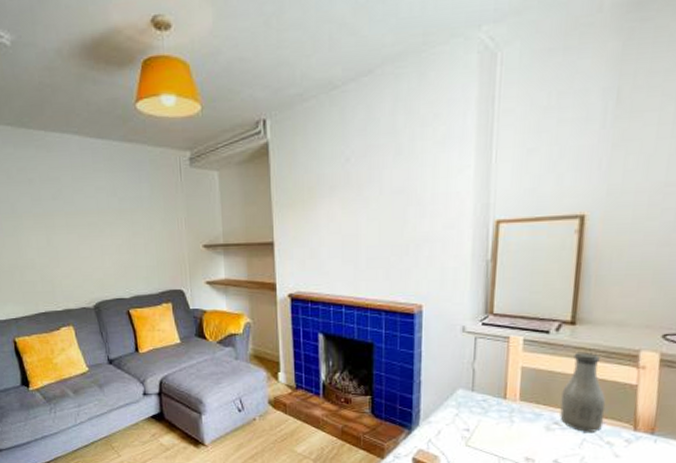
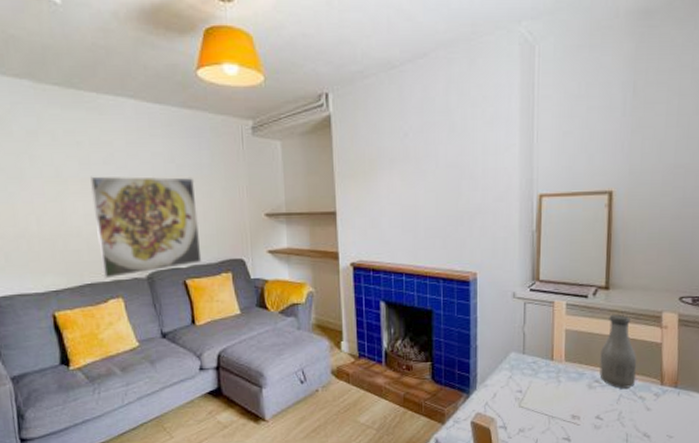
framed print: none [41,210,144,308] -> present [90,176,202,279]

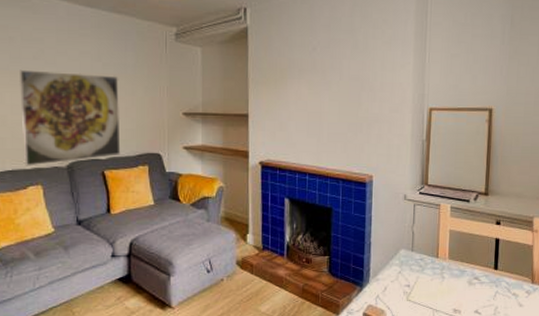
bottle: present [599,314,637,388] -> none [479,218,512,285]

